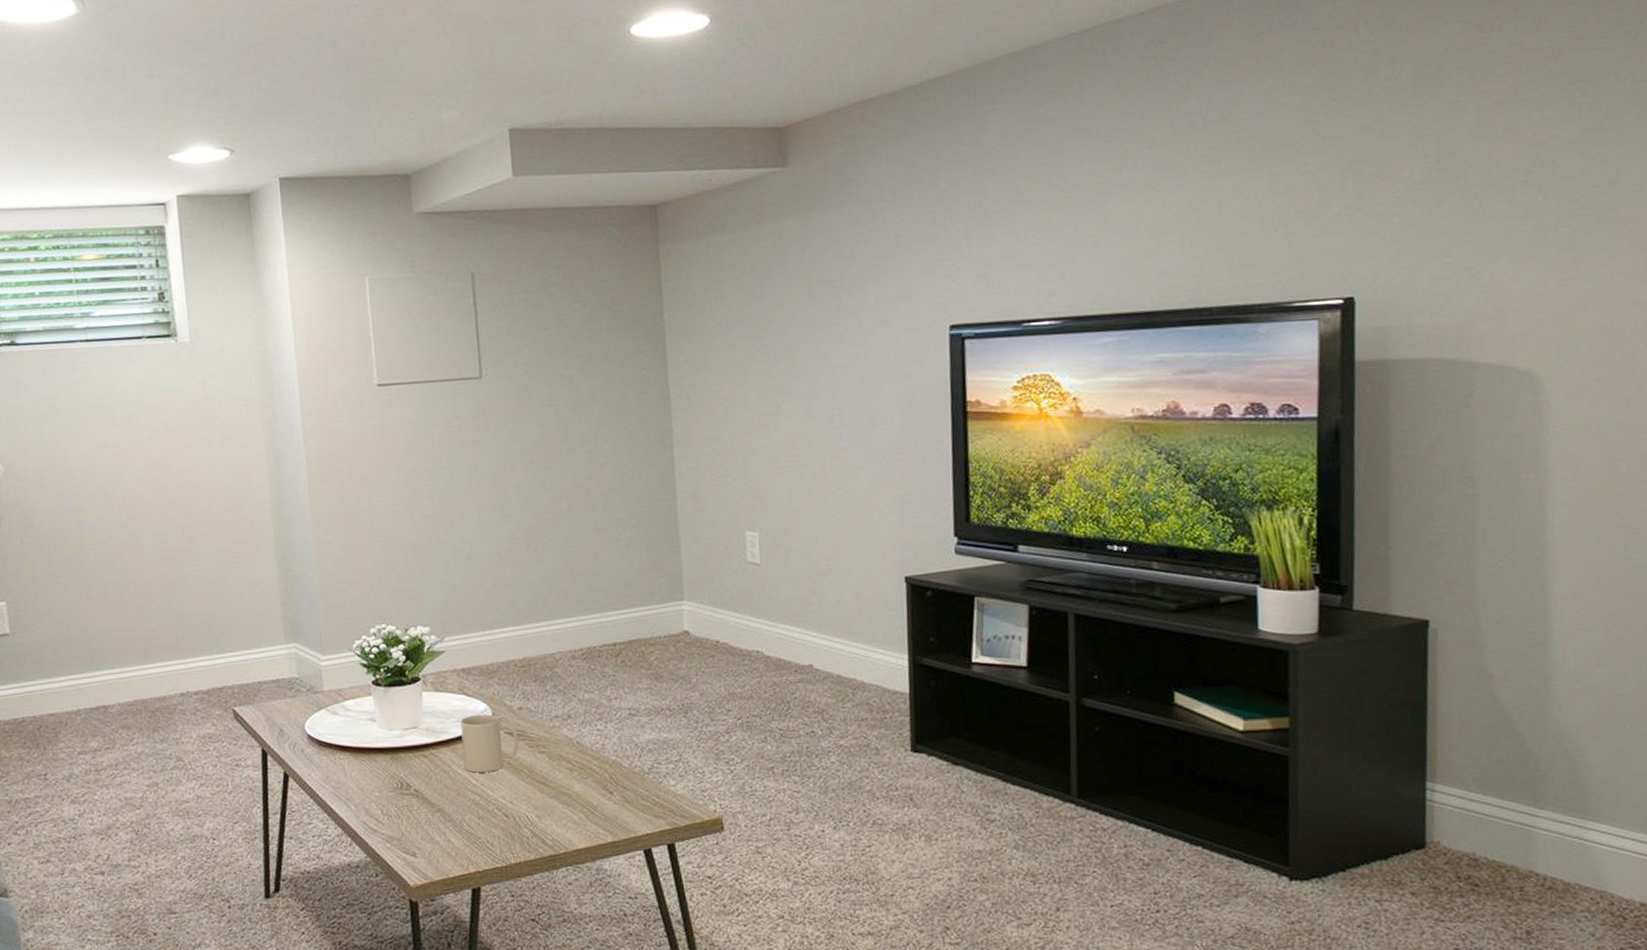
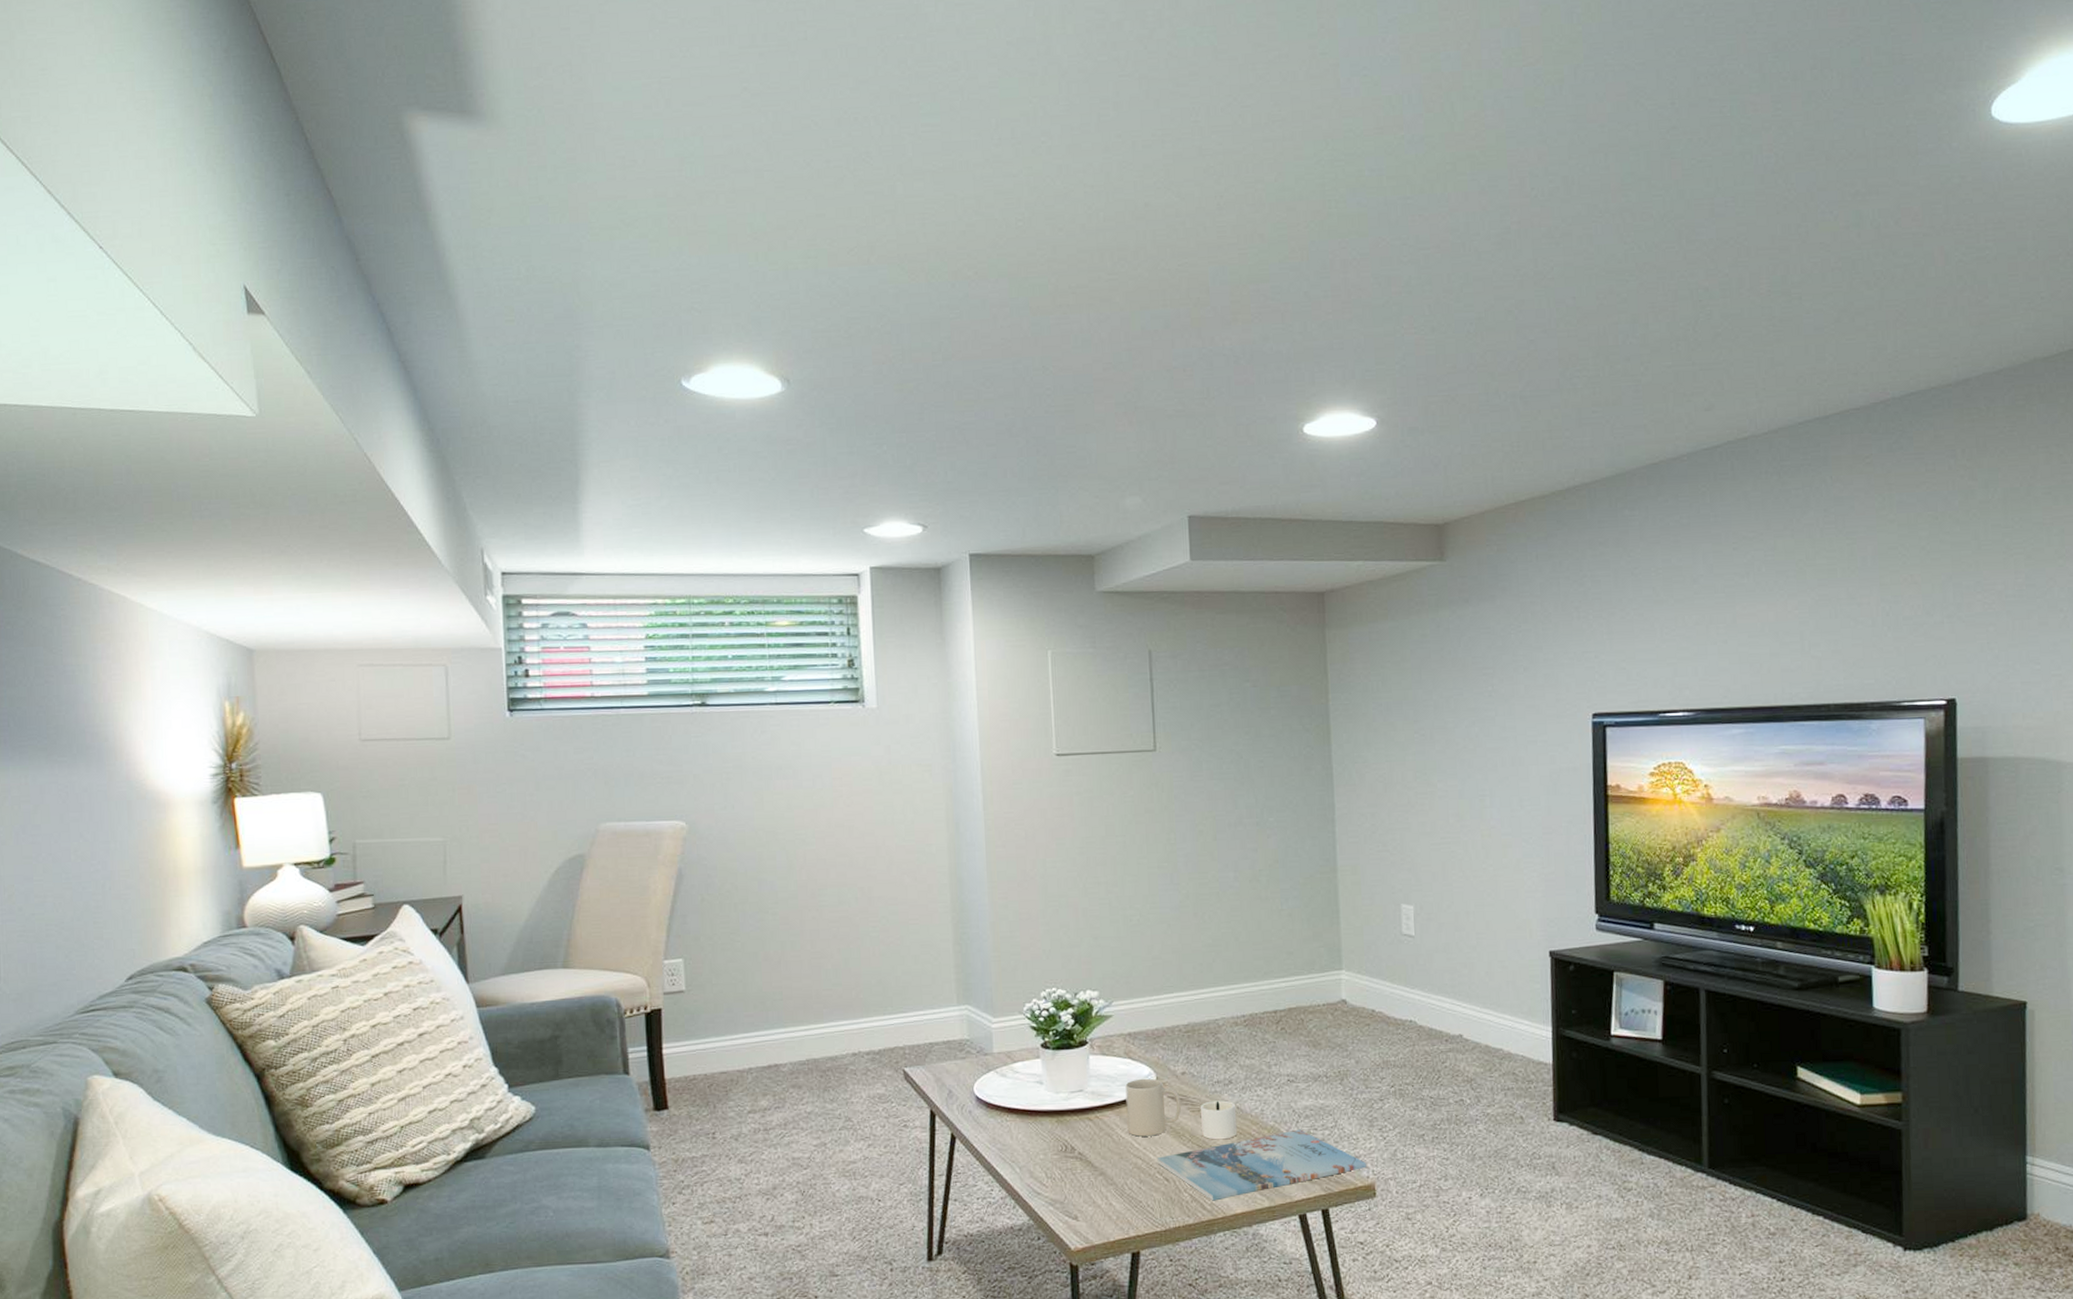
magazine: none [495,763,713,837] -> present [1157,1129,1366,1201]
candle: none [538,735,578,776] -> present [1200,1100,1238,1140]

